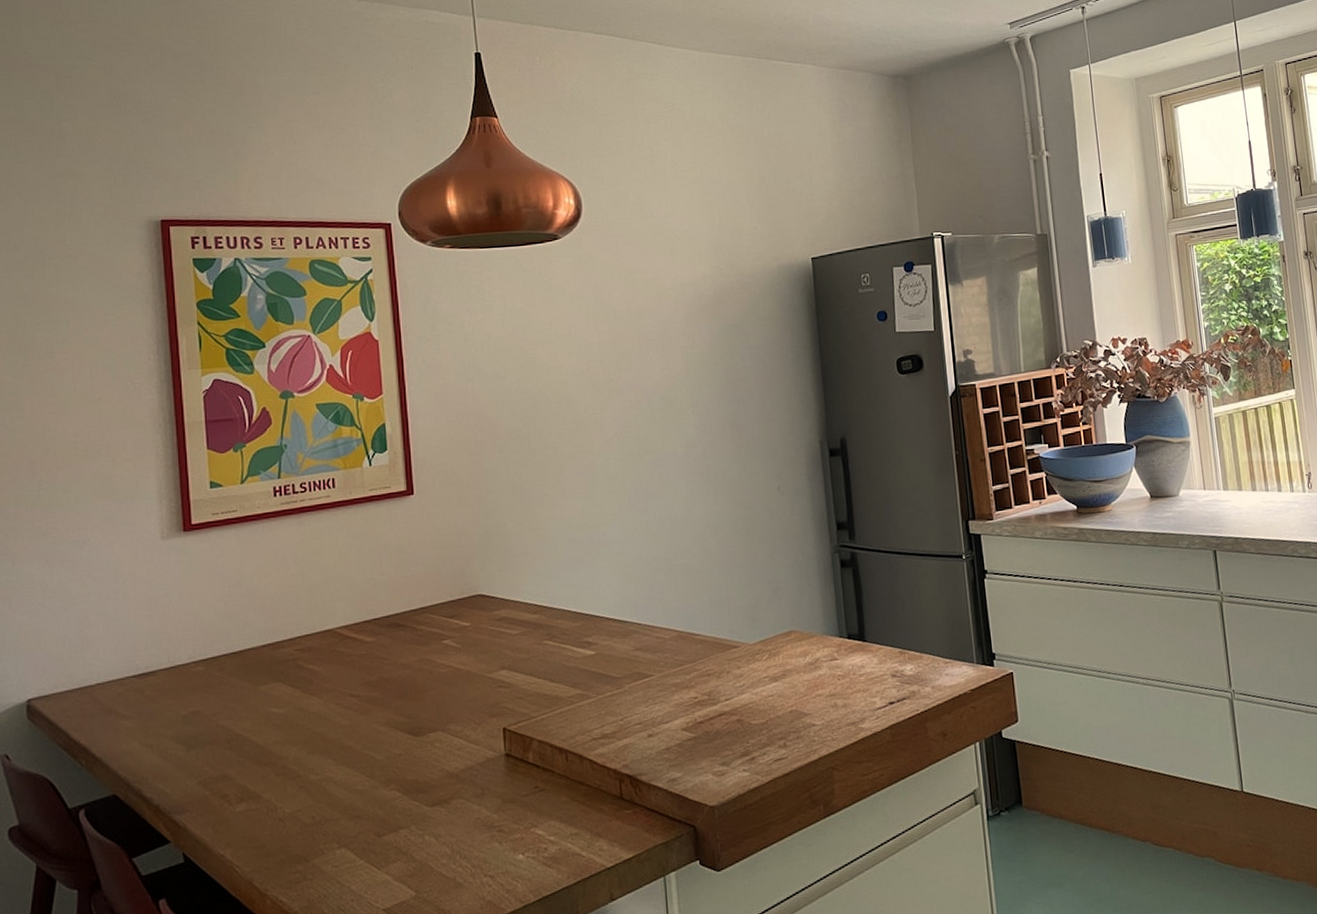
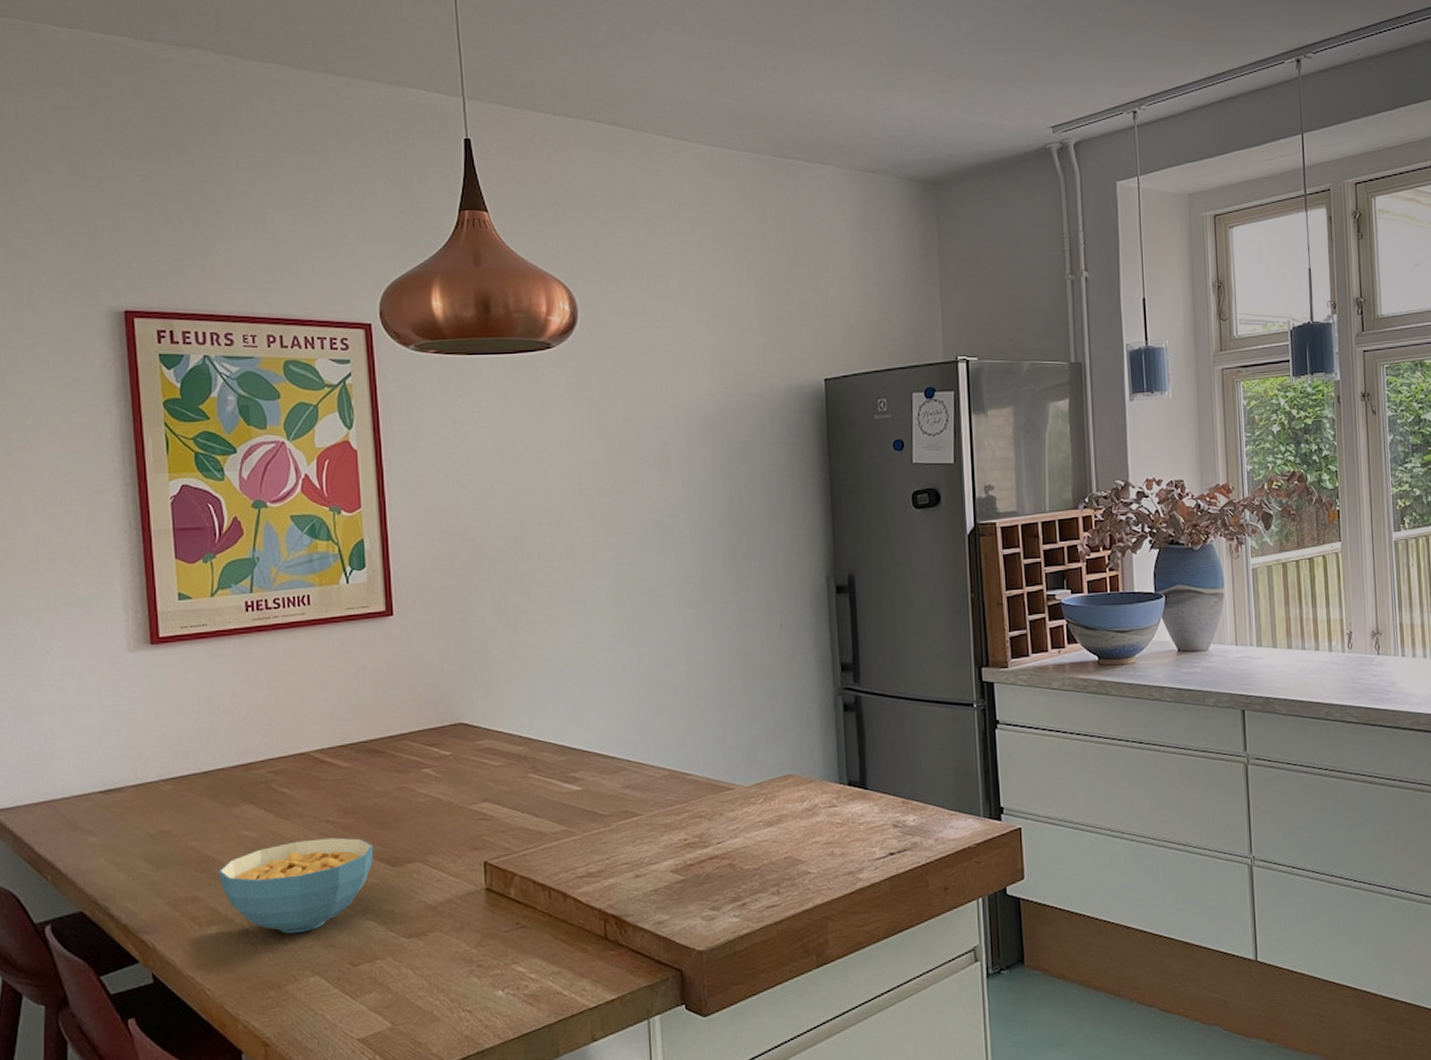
cereal bowl: none [247,710,397,808] -> present [218,837,374,934]

